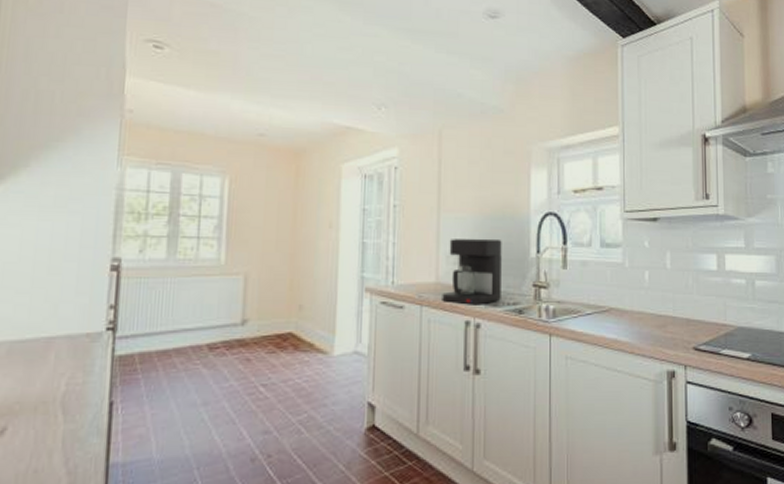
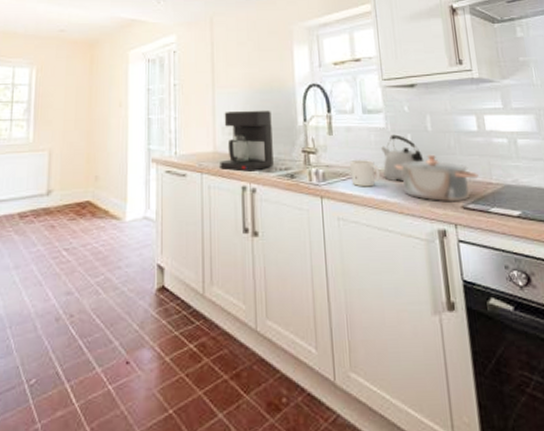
mug: none [583,297,613,325] -> present [350,160,380,187]
kettle: none [617,271,660,319] -> present [381,134,424,181]
cooking pot: none [628,293,713,343] -> present [394,154,479,203]

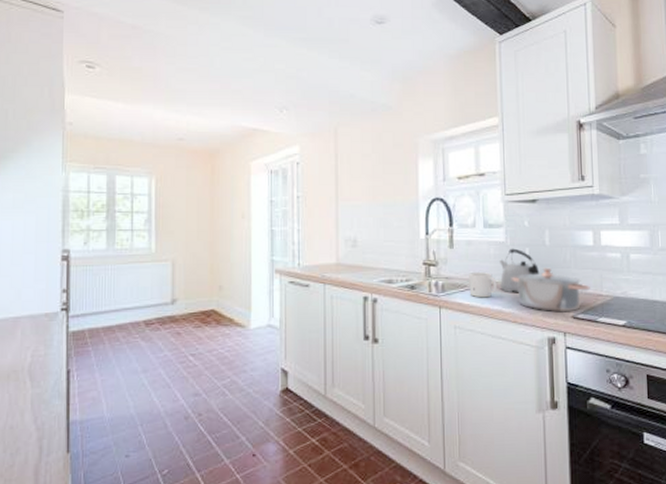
coffee maker: present [220,110,274,172] -> none [342,223,395,283]

